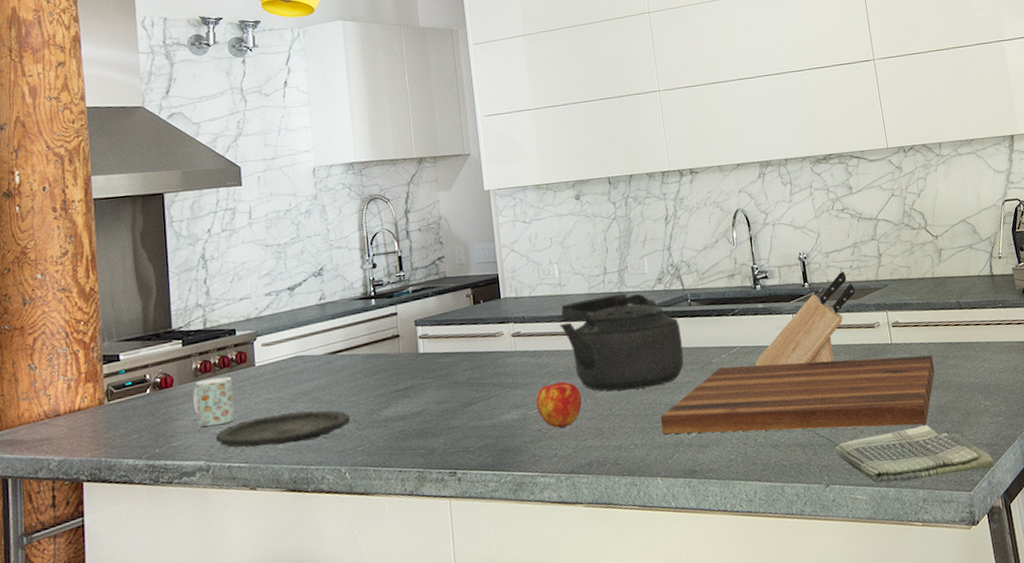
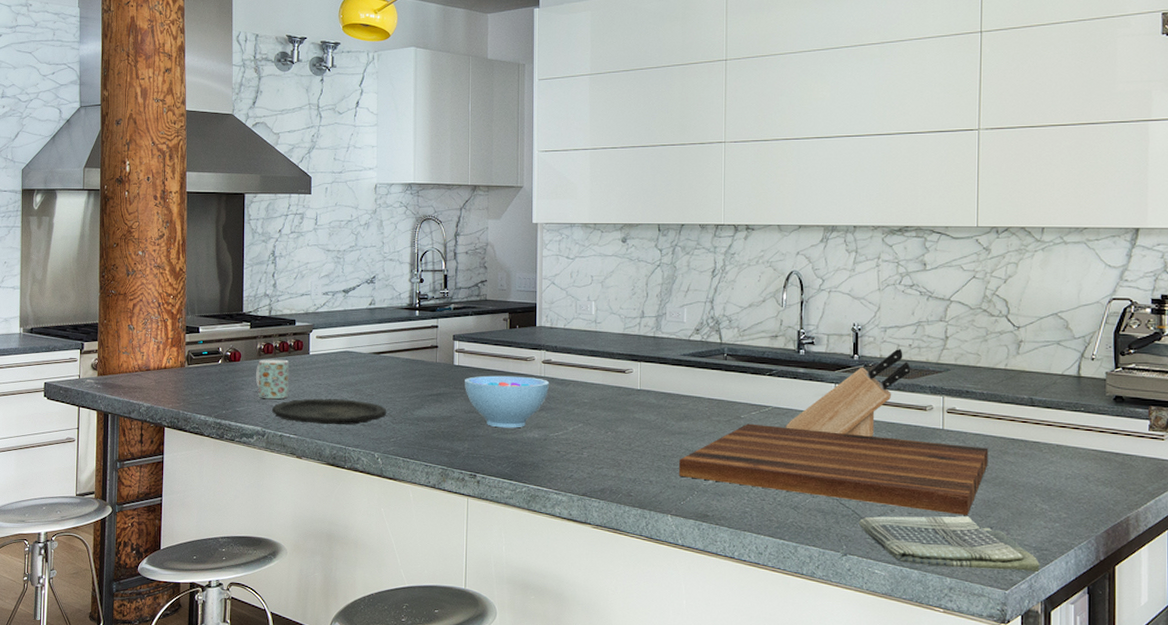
bowl: none [432,353,523,415] -> present [465,375,550,428]
apple: present [536,381,582,428] -> none [558,411,603,453]
kettle: present [559,294,684,391] -> none [590,338,712,431]

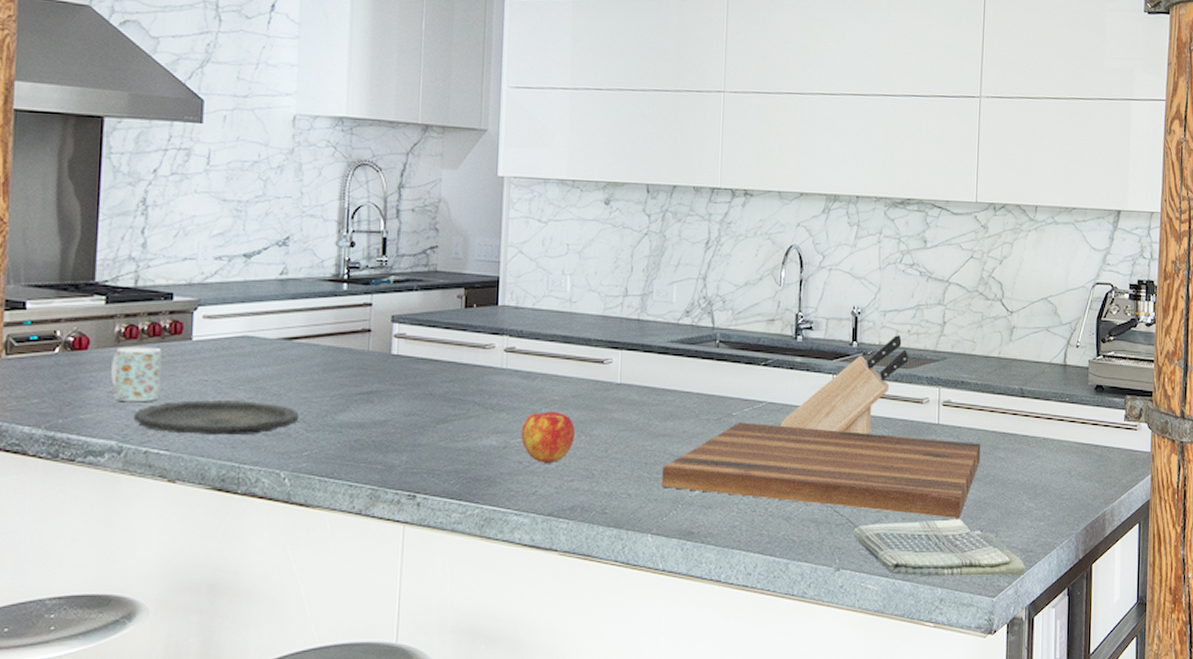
bowl: present [465,375,550,428] -> none [405,367,513,434]
apple: none [558,411,603,453] -> present [521,411,575,463]

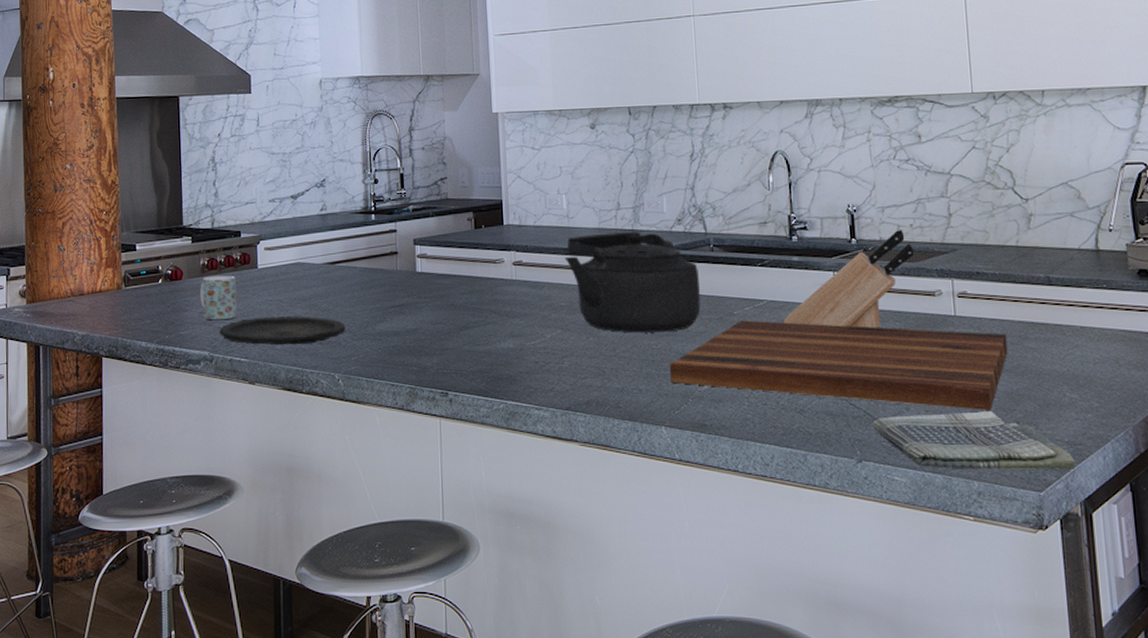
apple: present [521,411,575,463] -> none [534,316,584,362]
kettle: none [562,321,702,433] -> present [564,232,701,333]

